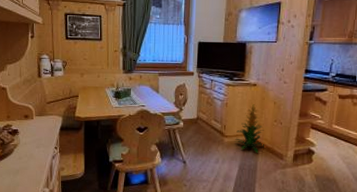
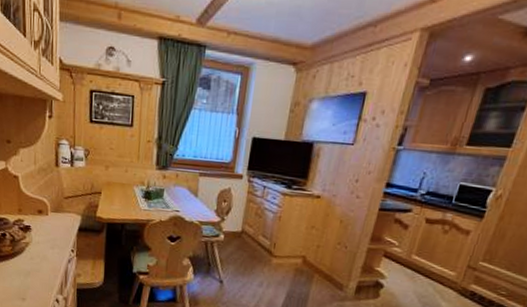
indoor plant: present [234,103,265,153] -> none [284,219,324,280]

